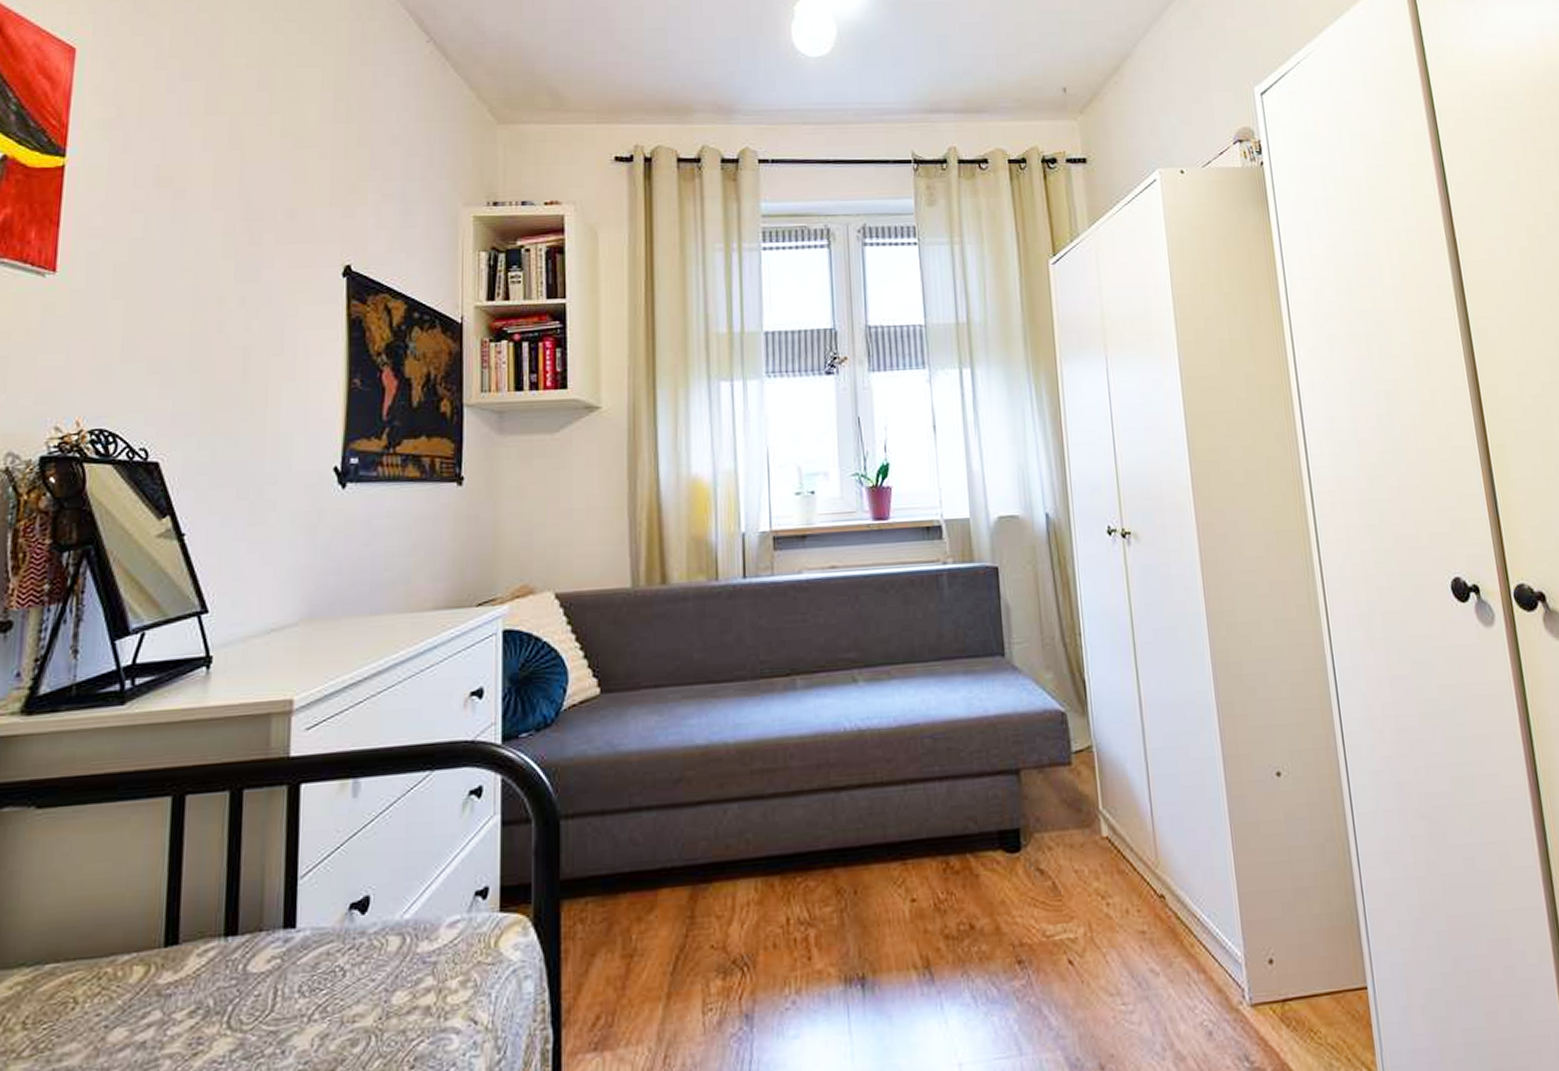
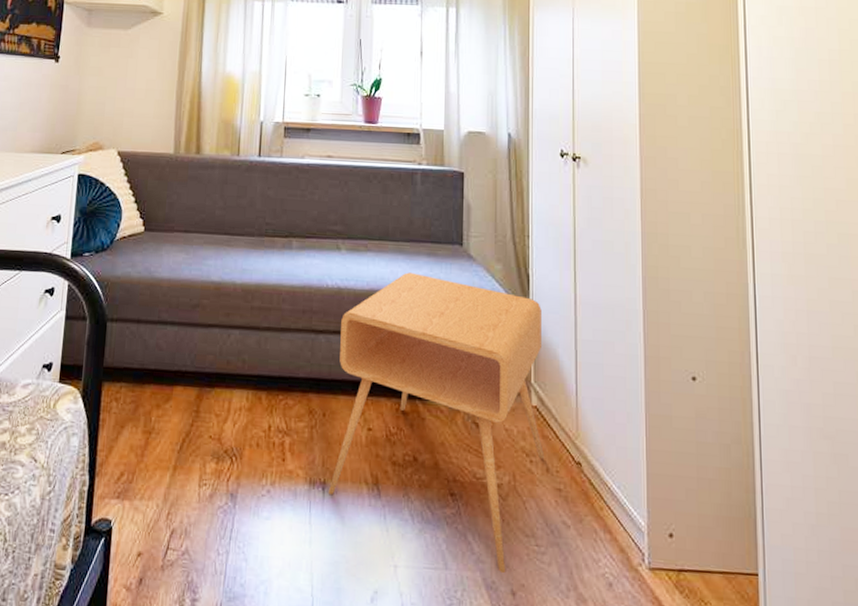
side table: none [866,697,1123,1047] -> present [328,272,545,574]

